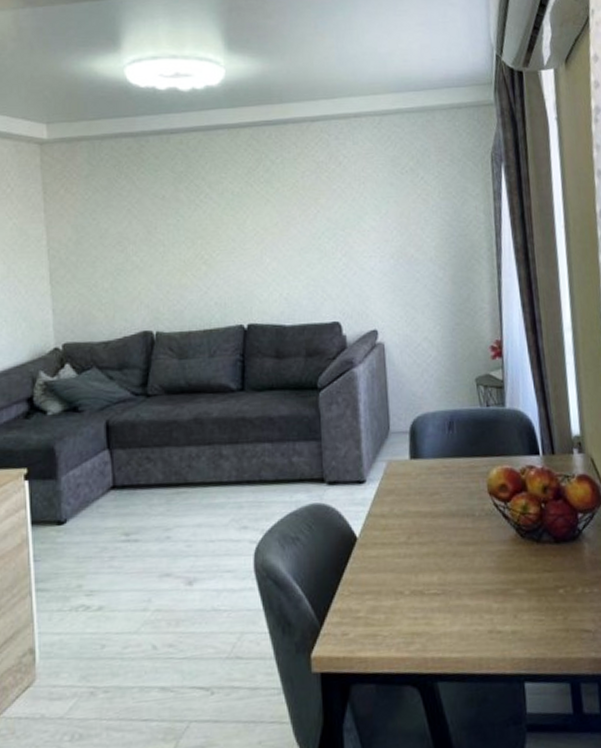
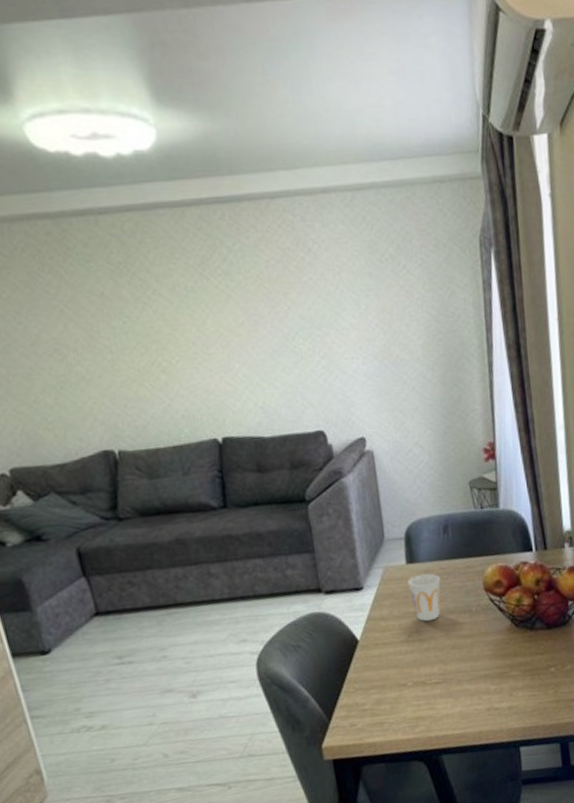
cup: none [410,471,444,523] -> present [407,573,441,622]

